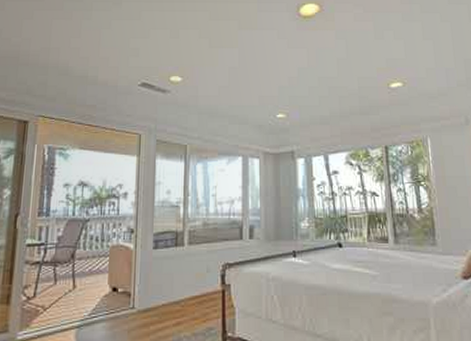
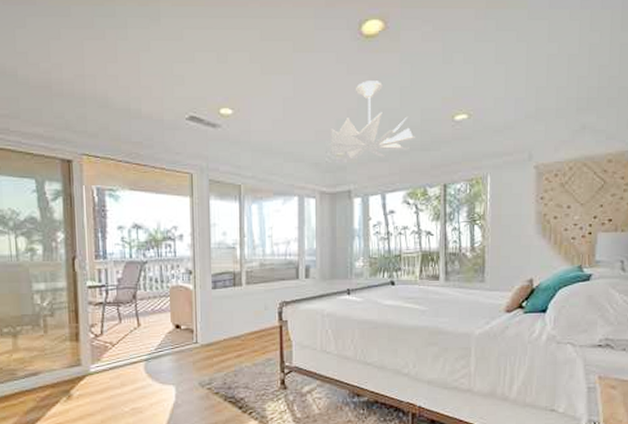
ceiling fan: none [271,53,354,122] -> present [328,81,415,160]

